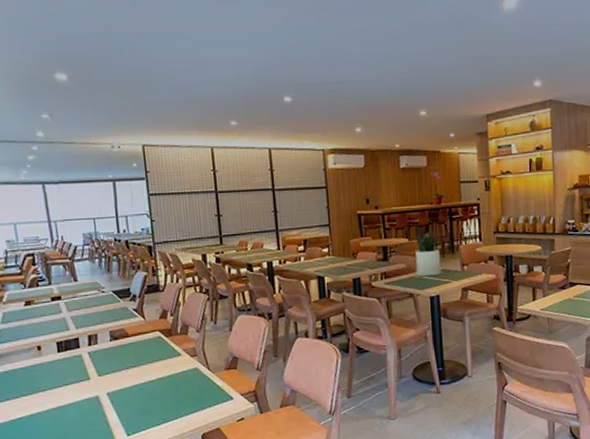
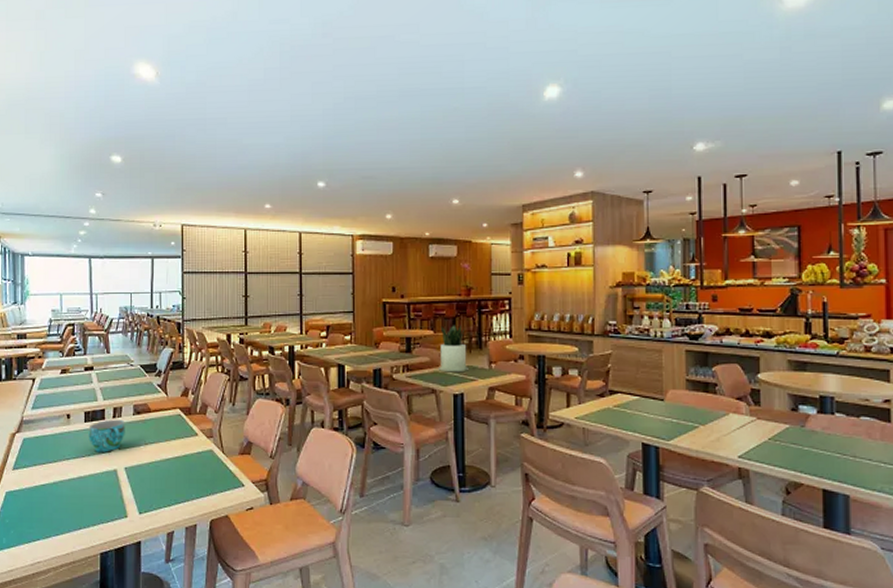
cup: none [63,346,104,381] -> present [88,419,125,452]

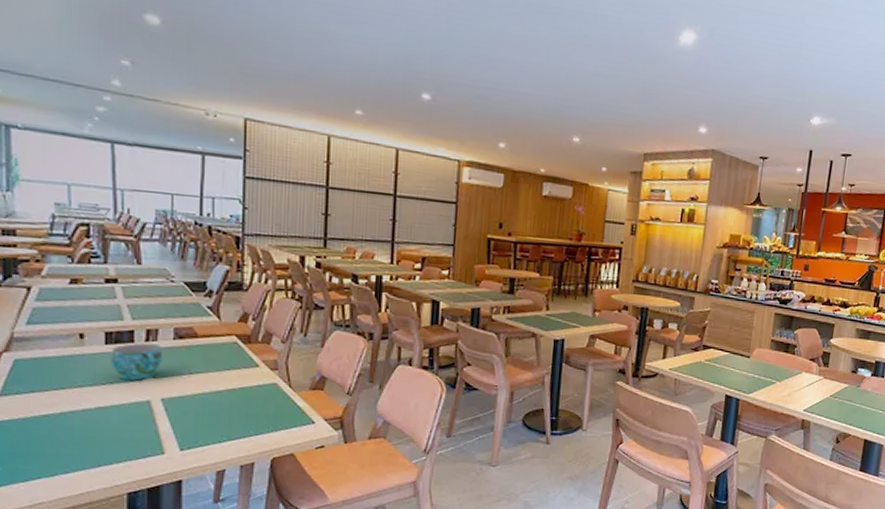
planter: present [438,325,470,373] -> none [540,269,573,319]

